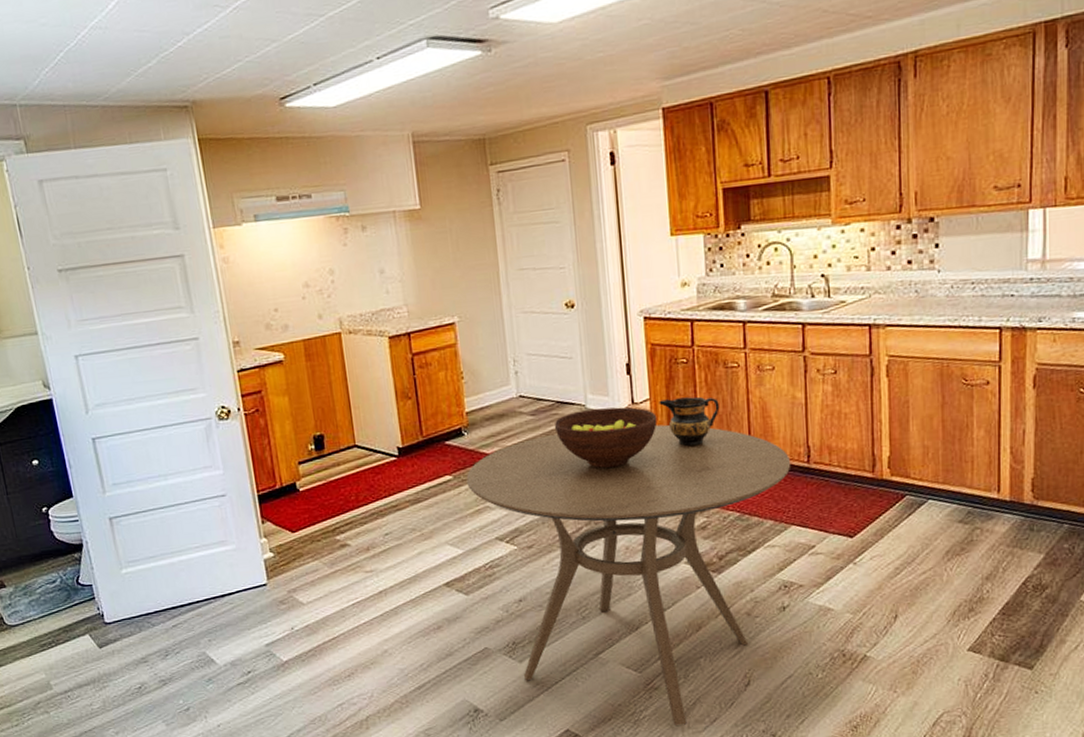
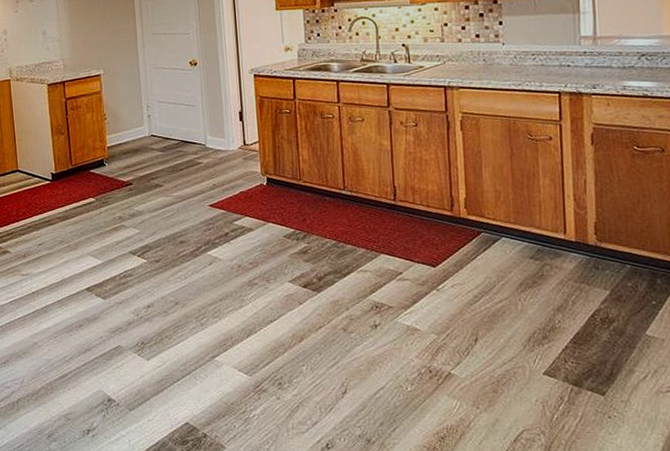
dining table: present [466,424,791,725] -> none [106,163,380,425]
fruit bowl: present [554,407,658,469] -> none [179,147,265,198]
pitcher: present [659,396,720,447] -> none [266,141,318,183]

